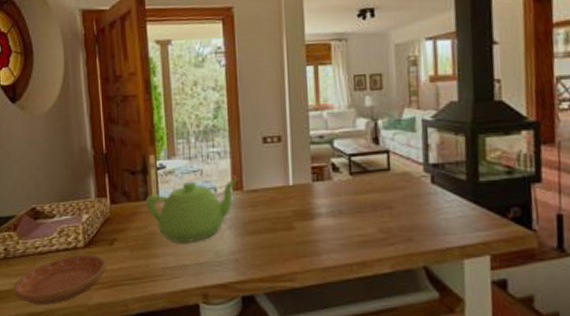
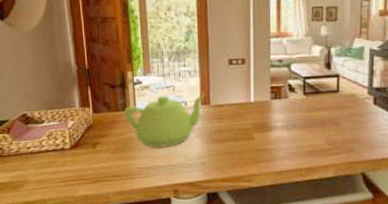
saucer: present [14,254,106,305] -> none [10,155,90,195]

